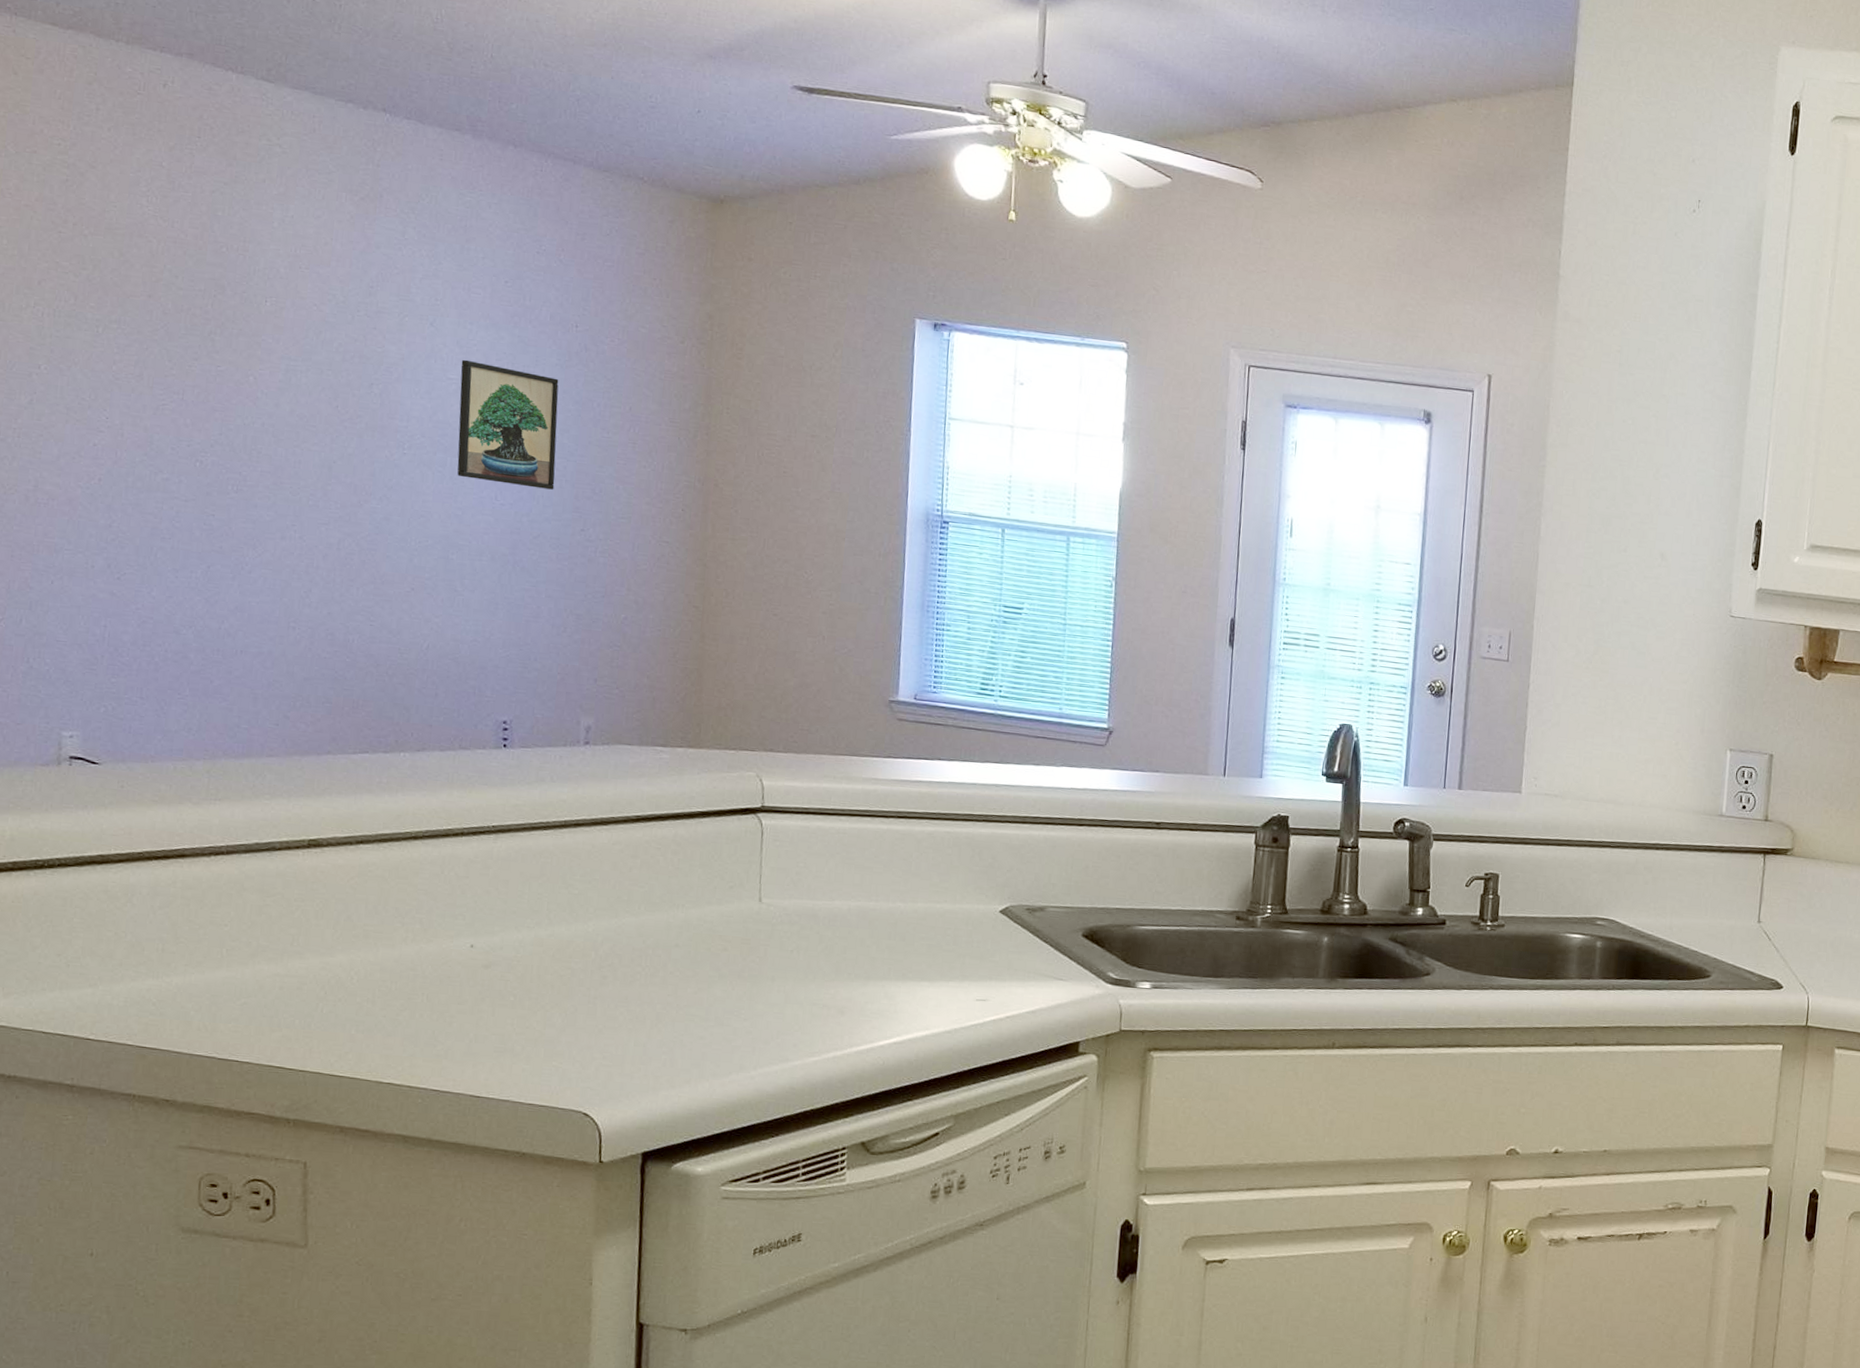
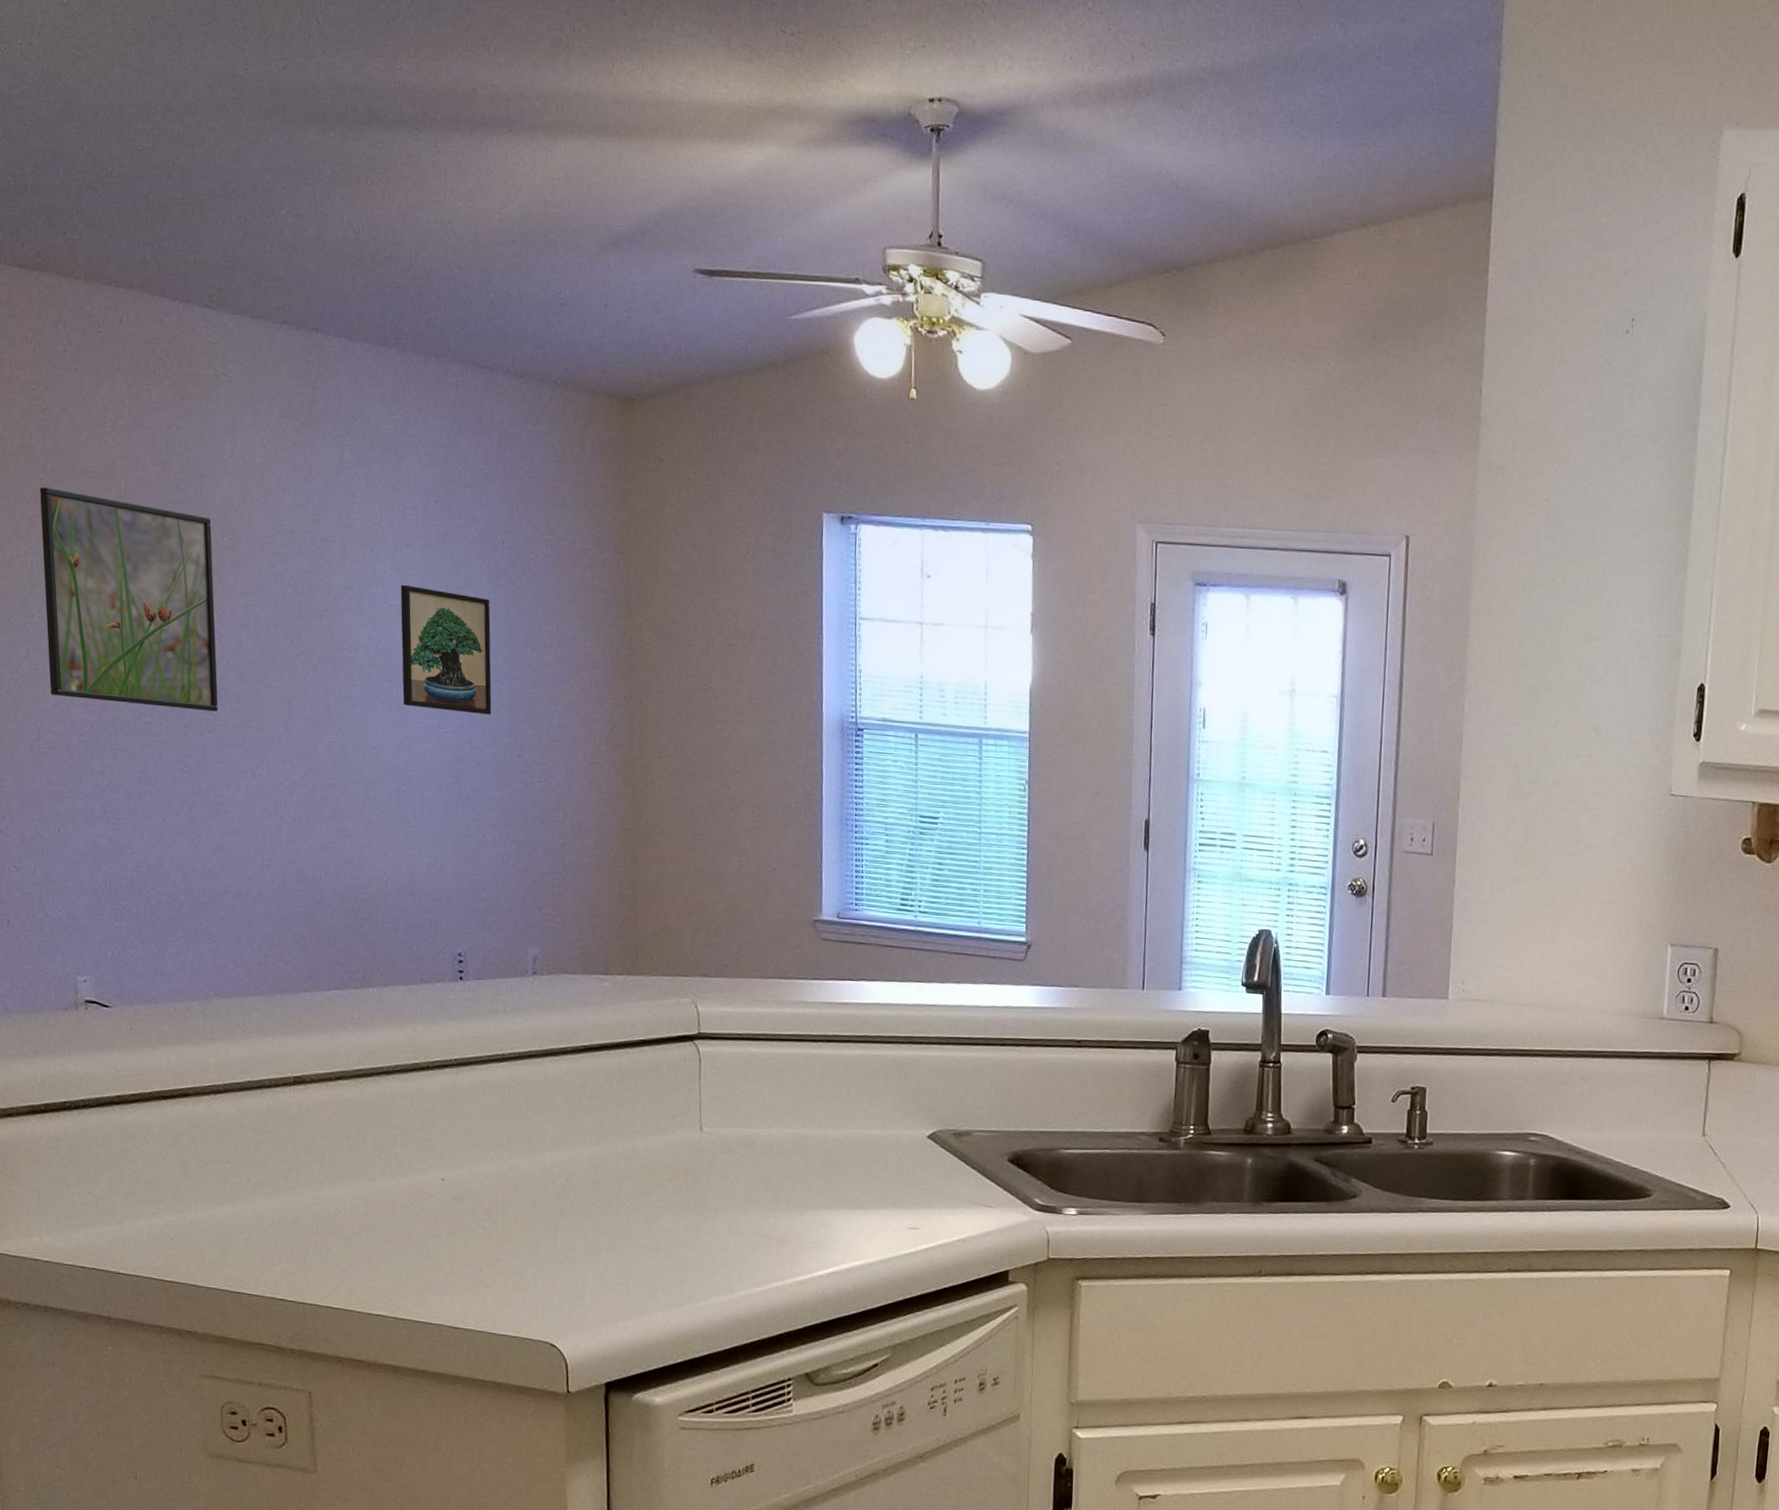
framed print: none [53,240,254,472] -> present [40,487,218,712]

